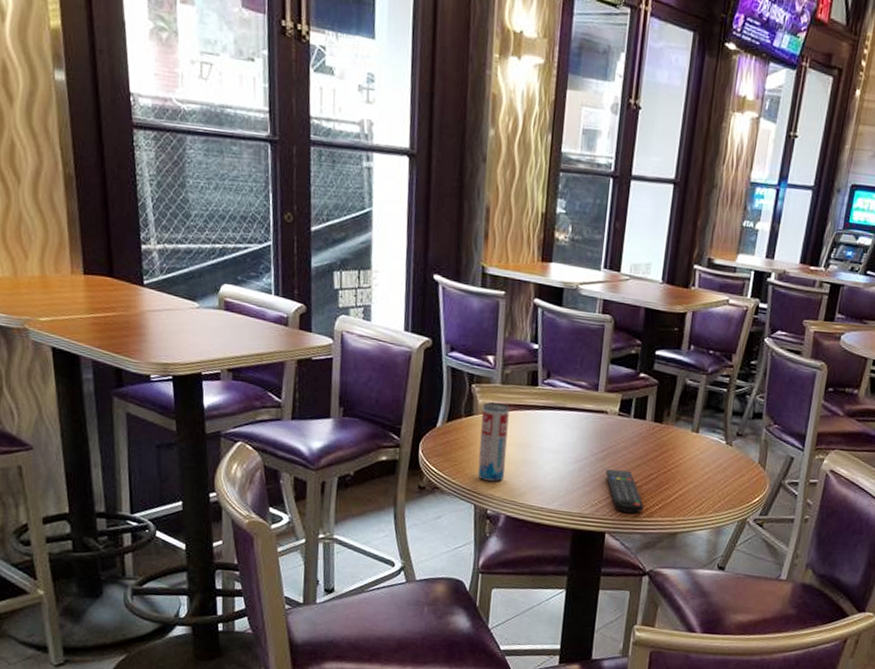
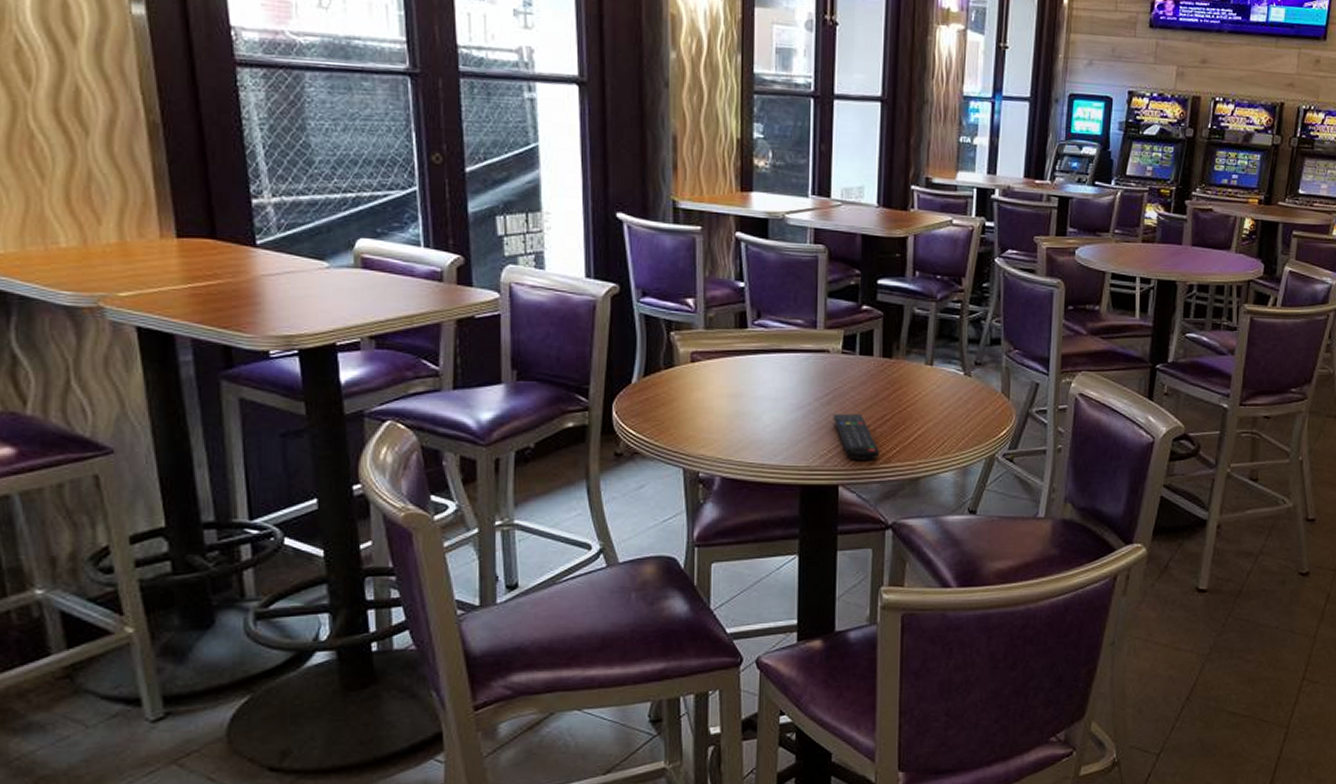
beverage can: present [477,402,510,482] -> none [684,351,717,440]

